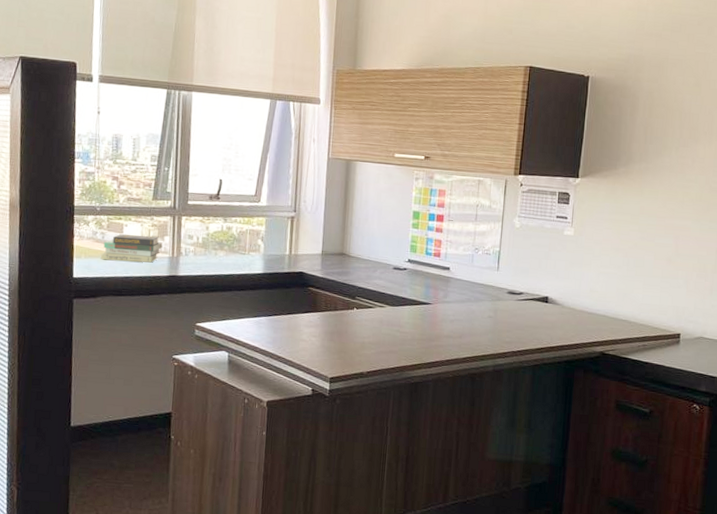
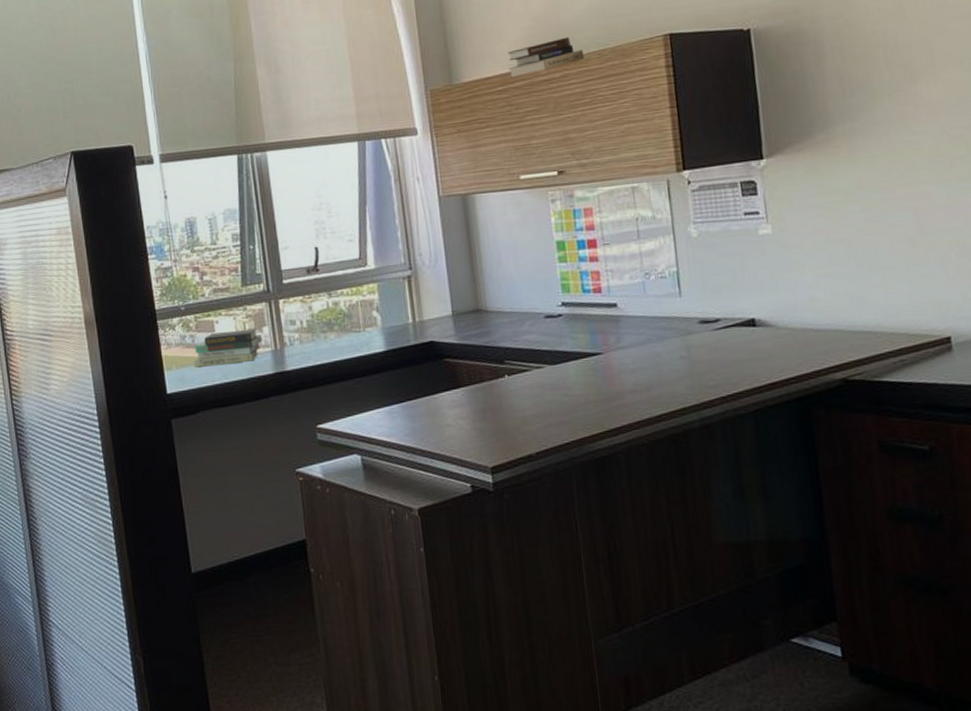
books: none [402,51,463,75] -> present [508,36,585,78]

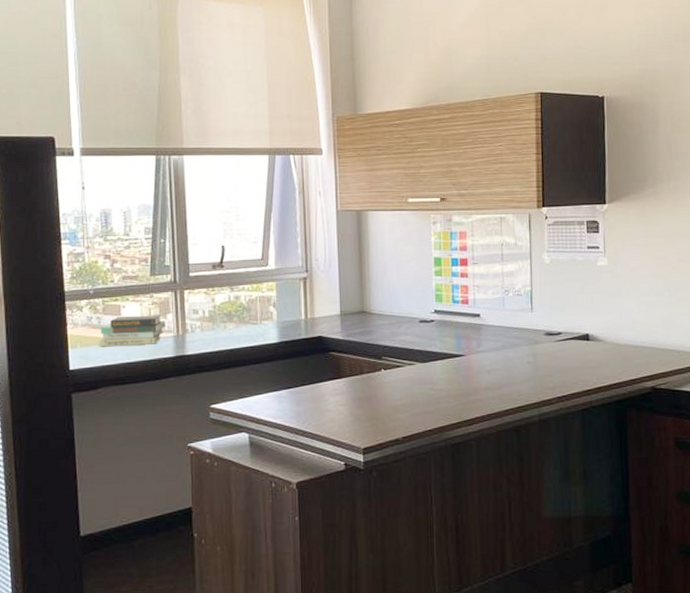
books: present [508,36,585,78] -> none [406,85,471,114]

